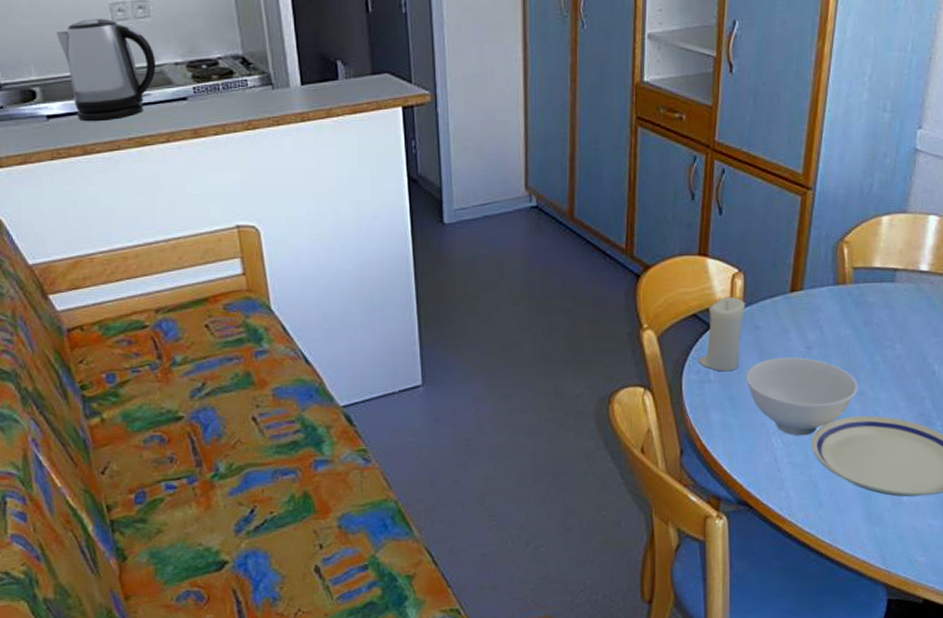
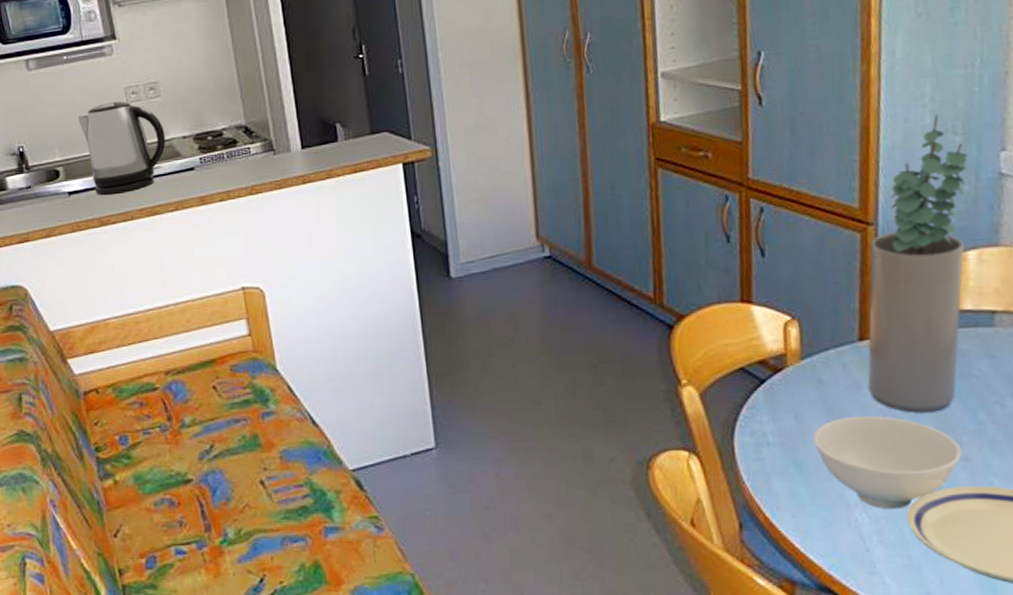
candle: present [699,296,745,372] -> none [752,347,804,433]
vase: none [794,93,893,355] -> present [867,115,968,413]

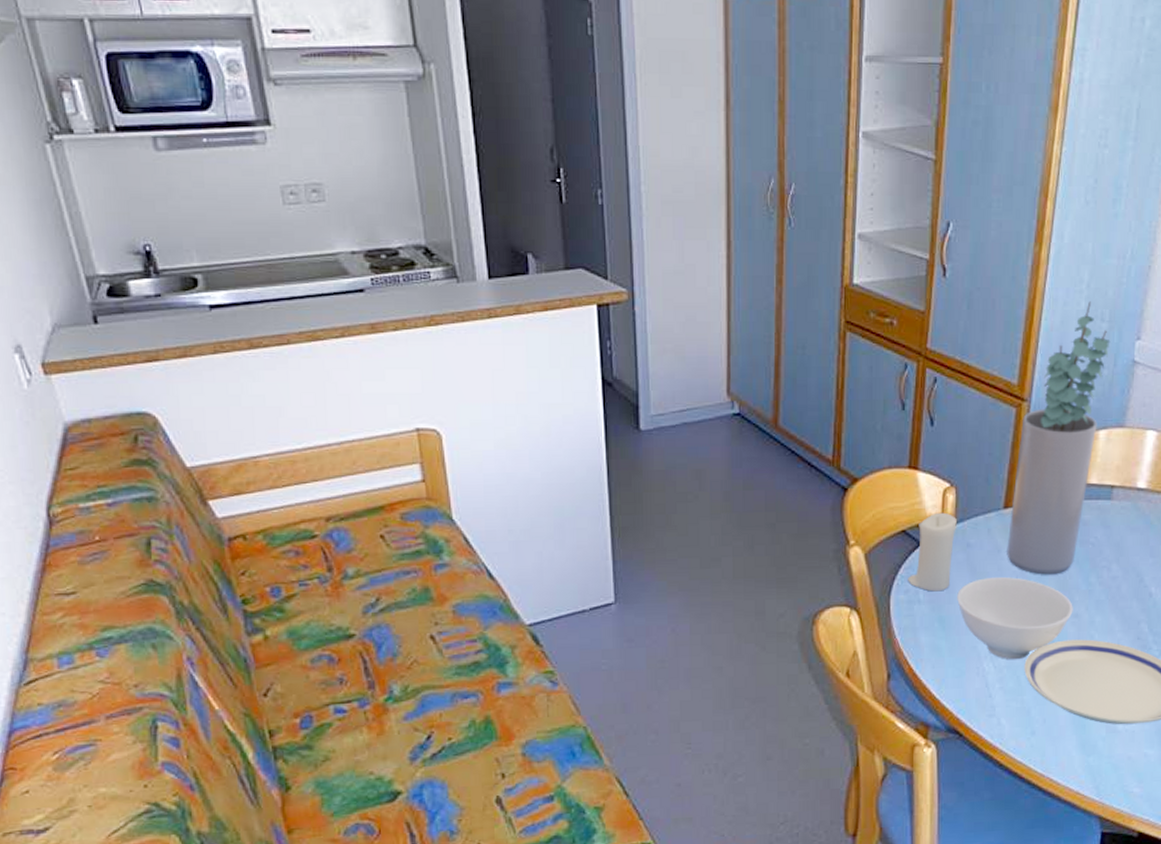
kettle: present [78,101,166,195] -> none [222,201,331,312]
candle: none [752,347,804,433] -> present [908,512,957,592]

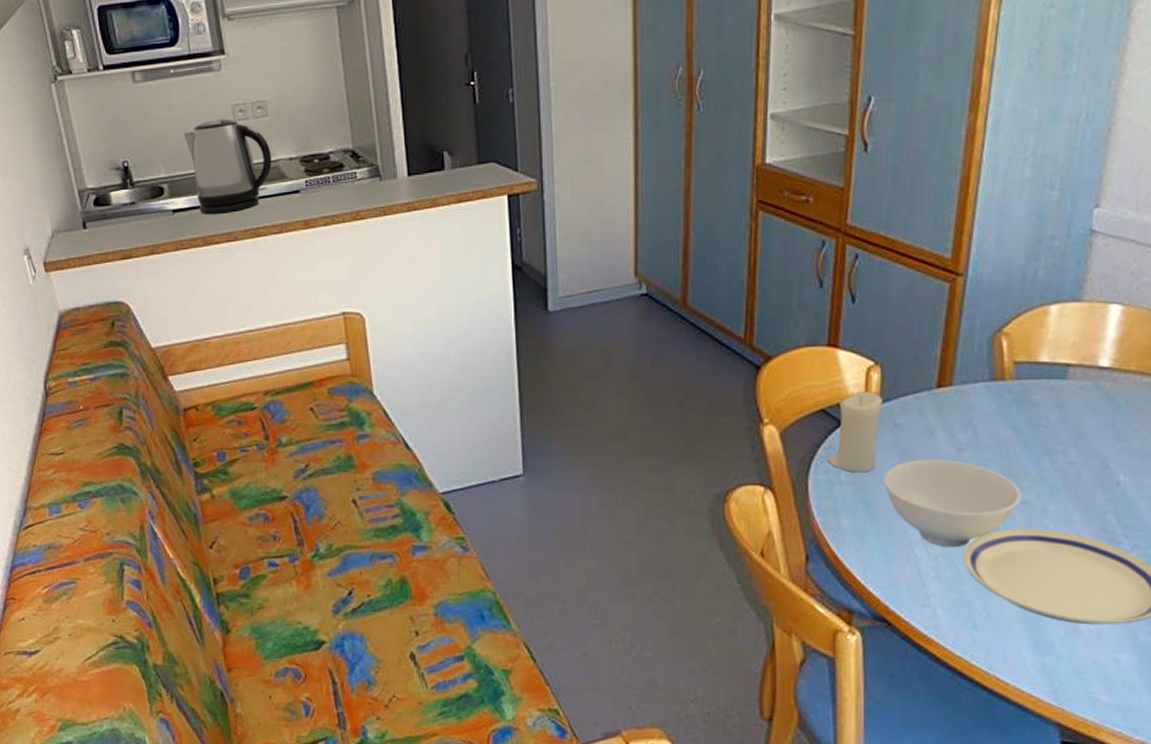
kettle: none [222,201,331,312] -> present [184,118,272,214]
vase: present [1007,301,1111,575] -> none [941,169,1062,458]

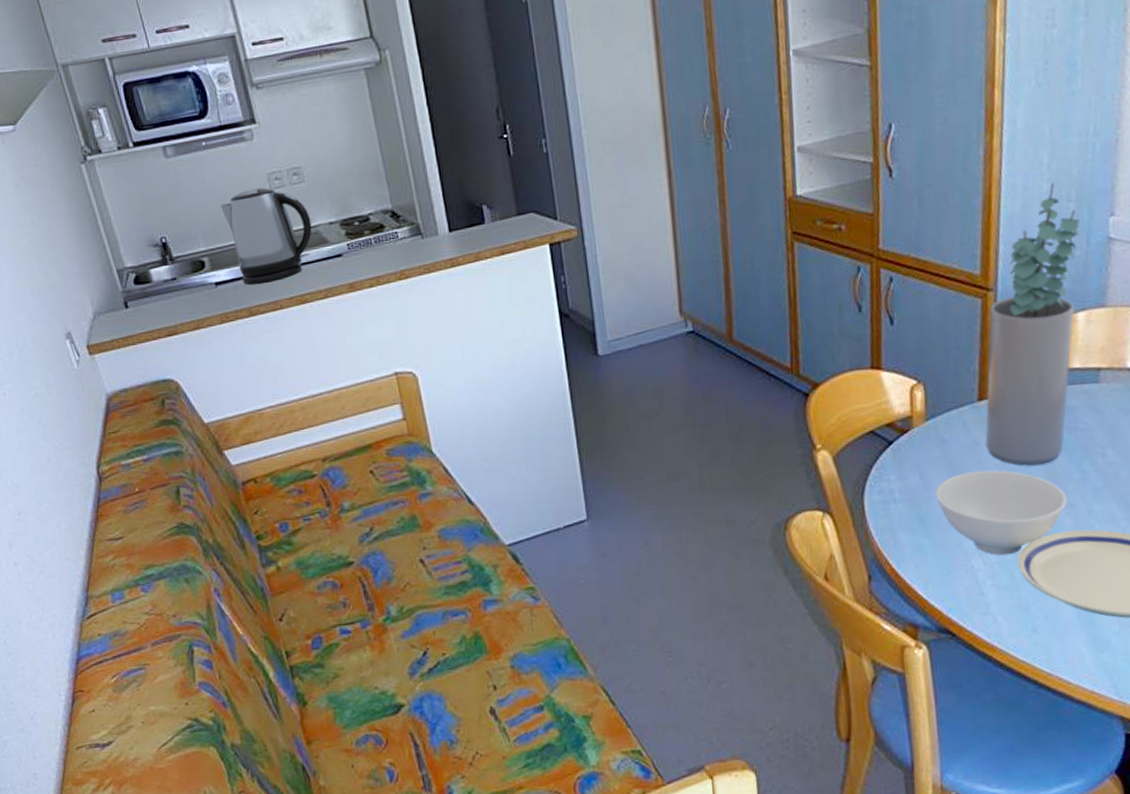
candle: present [828,391,882,473] -> none [881,409,928,491]
vase: none [941,169,1062,458] -> present [985,183,1080,465]

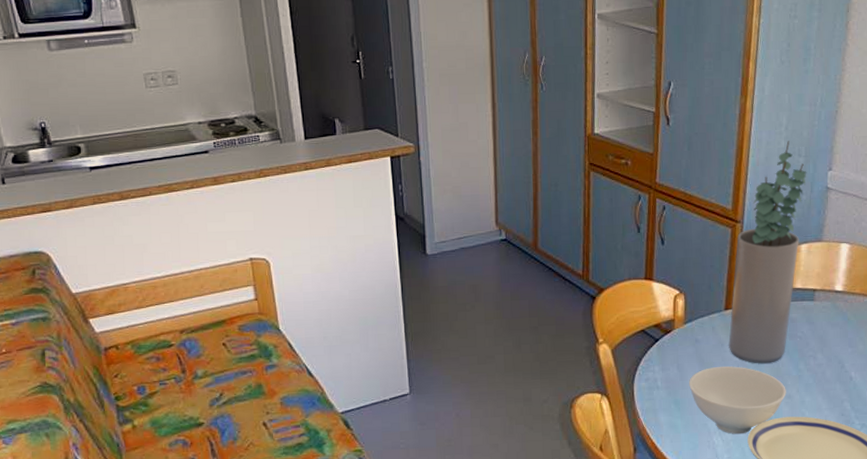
kettle: present [221,187,312,285] -> none [99,86,182,171]

